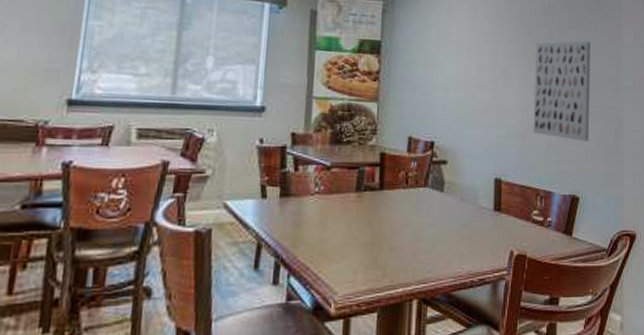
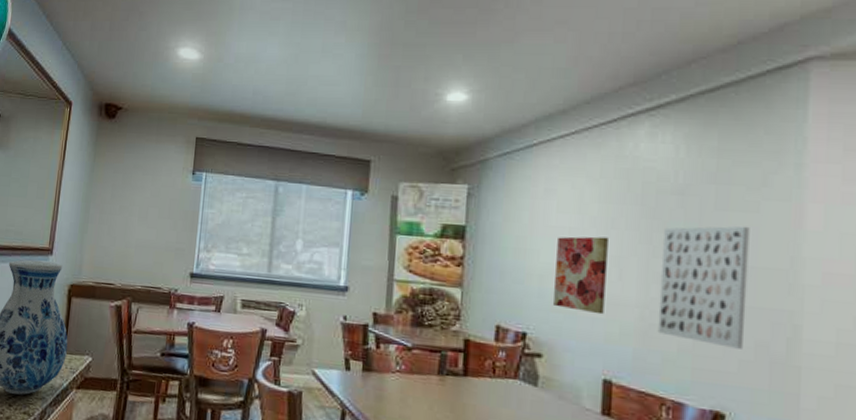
wall art: none [456,50,497,120] -> present [554,236,608,315]

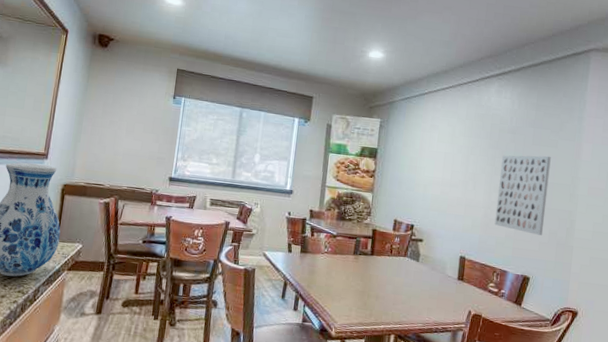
wall art: present [554,236,608,315] -> none [432,159,469,213]

